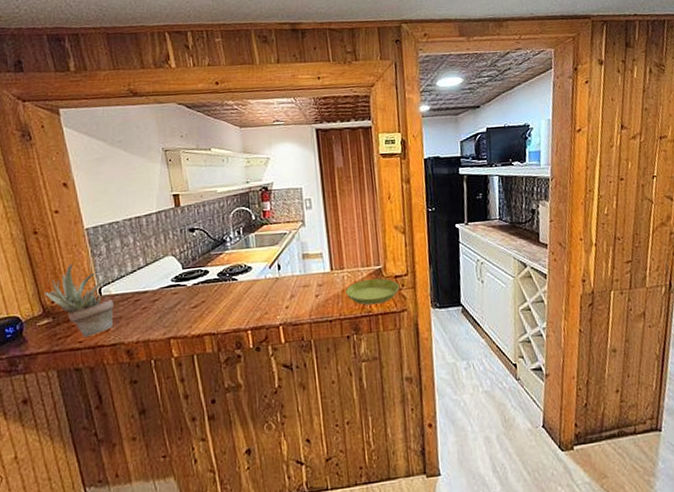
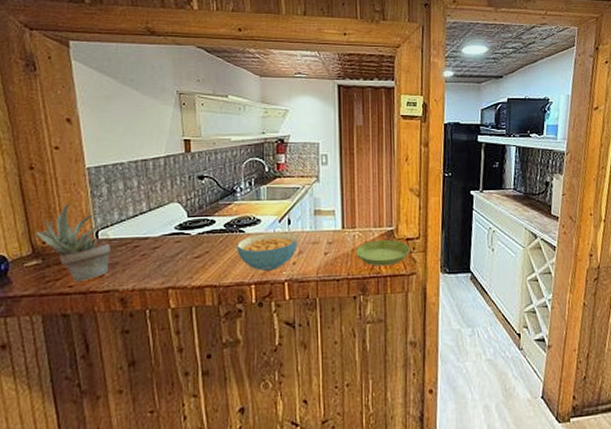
cereal bowl: none [231,277,289,317] -> present [237,232,298,272]

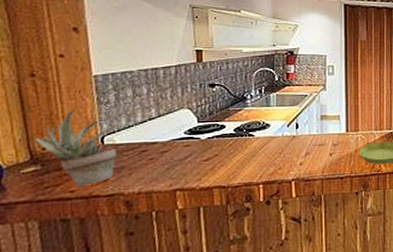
cereal bowl: present [237,232,298,272] -> none [246,135,305,172]

